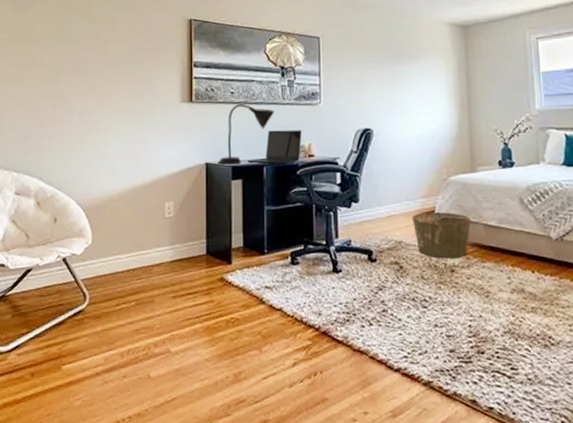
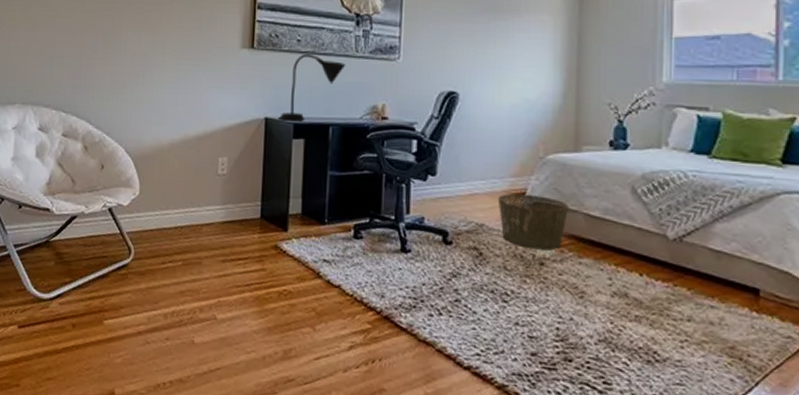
laptop: present [248,130,302,165] -> none [312,86,376,126]

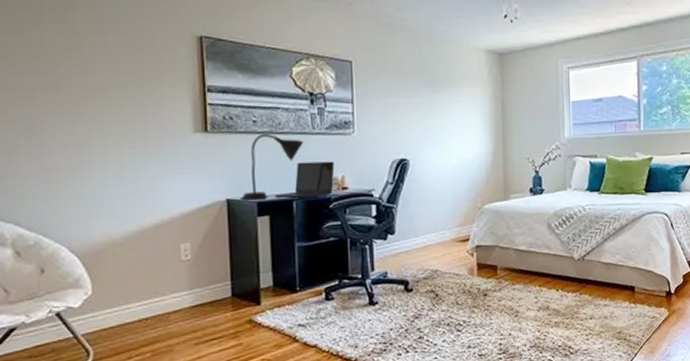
laptop: none [312,86,376,126] -> present [275,161,335,199]
basket: present [497,193,570,250] -> none [447,239,504,284]

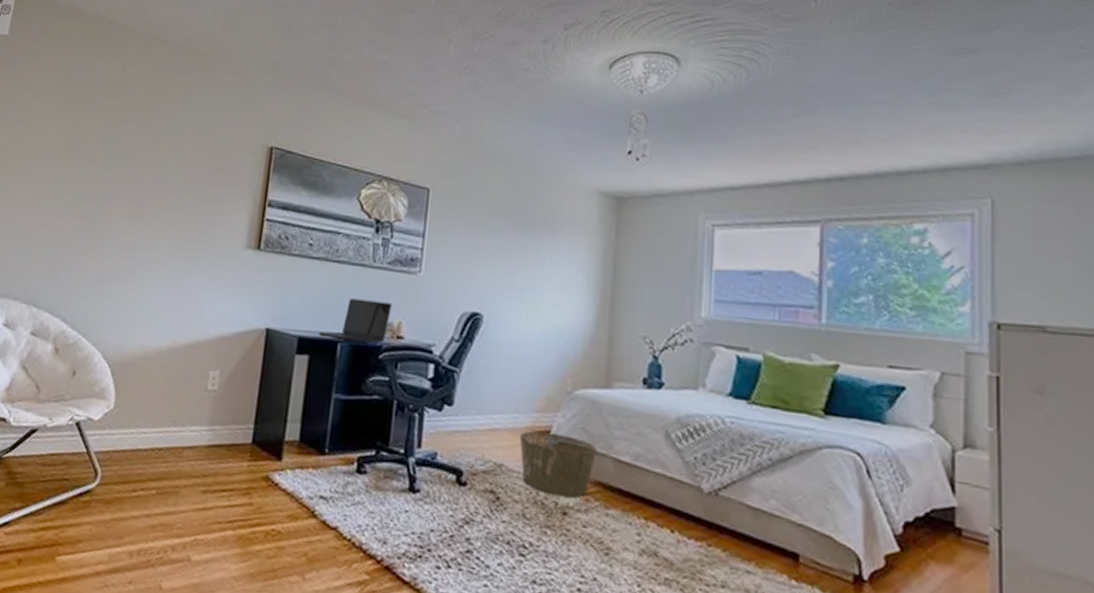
desk lamp: present [240,133,304,201] -> none [281,259,361,335]
basket: none [447,239,504,284] -> present [519,431,598,498]

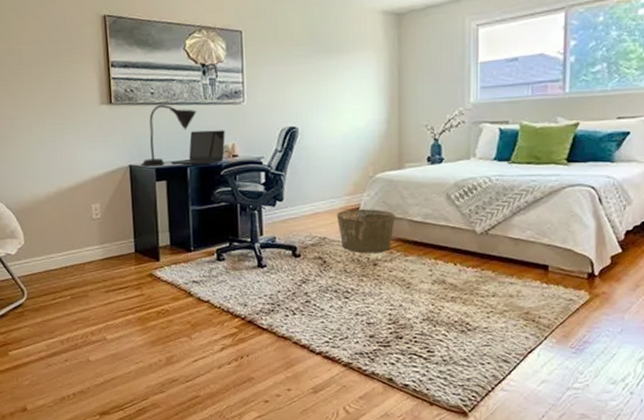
desk lamp: none [281,259,361,335] -> present [141,104,197,167]

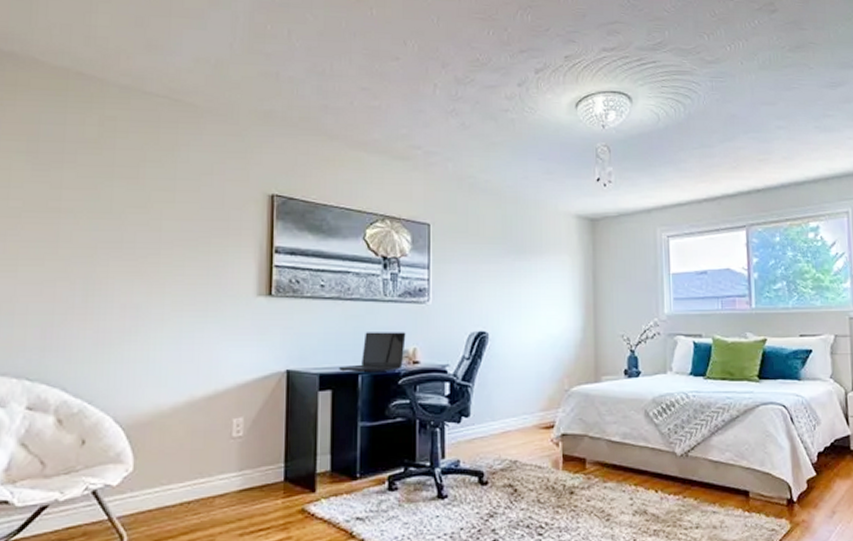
desk lamp: present [141,104,197,167] -> none [302,299,374,372]
basket: present [336,209,396,253] -> none [529,427,594,480]

